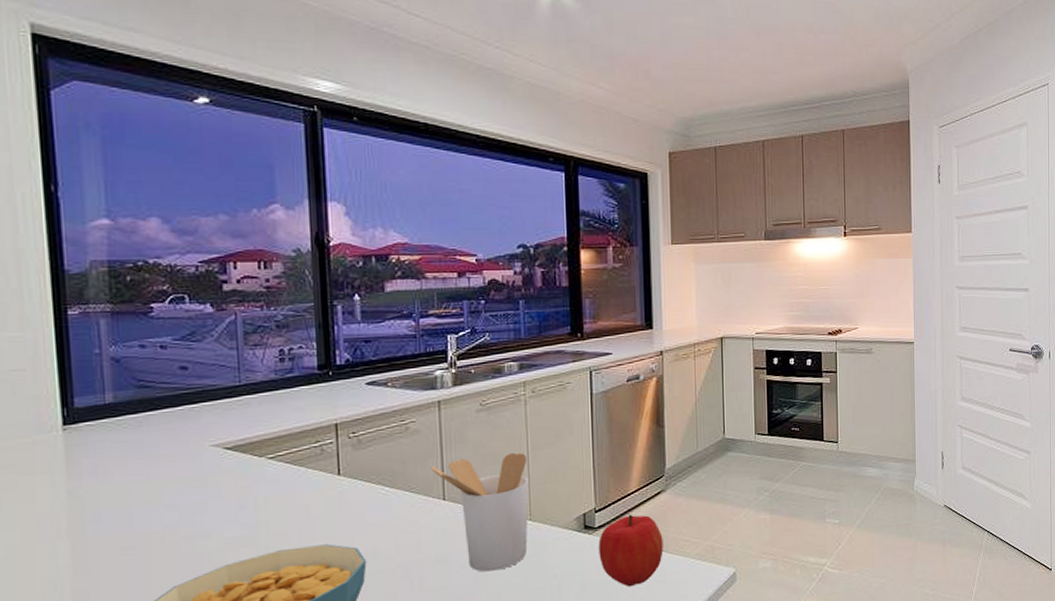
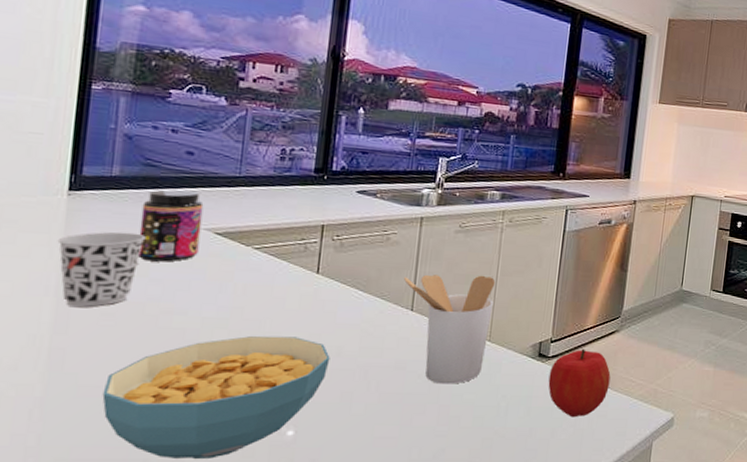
cup: none [60,459,153,546] -> present [57,231,146,308]
jar: none [143,408,210,488] -> present [138,189,204,262]

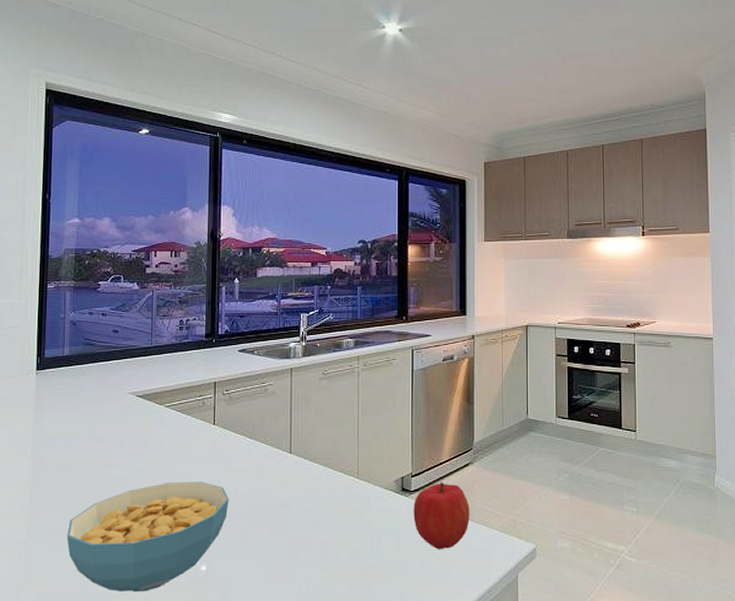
cup: present [57,231,146,308] -> none [31,400,89,465]
jar: present [138,189,204,262] -> none [84,363,128,423]
utensil holder: present [404,274,496,384] -> none [282,417,358,520]

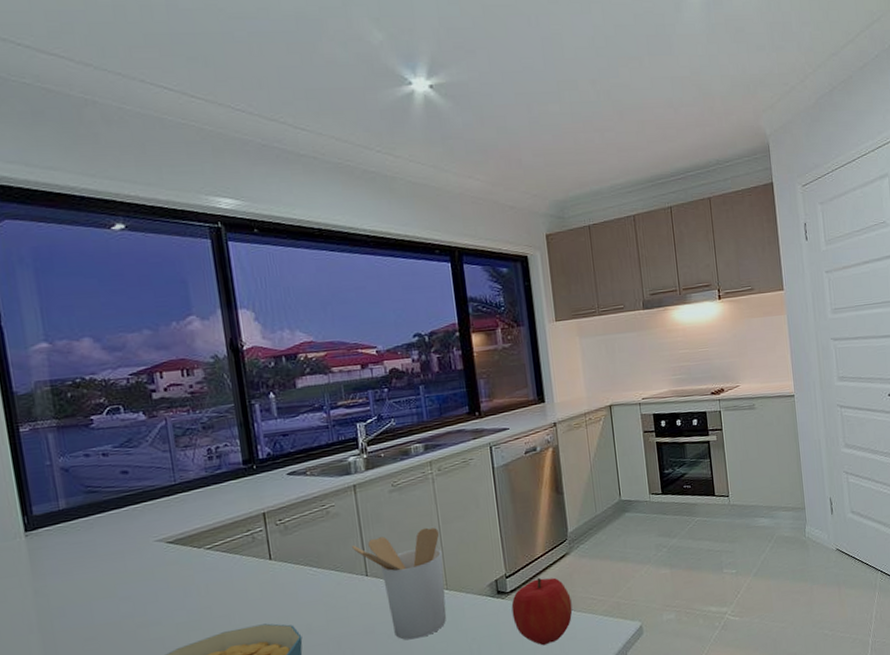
utensil holder: none [282,417,358,520] -> present [352,527,447,640]

